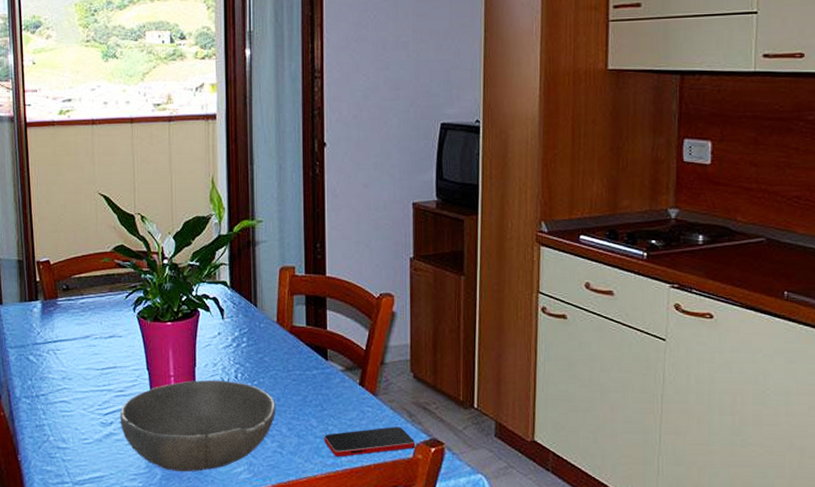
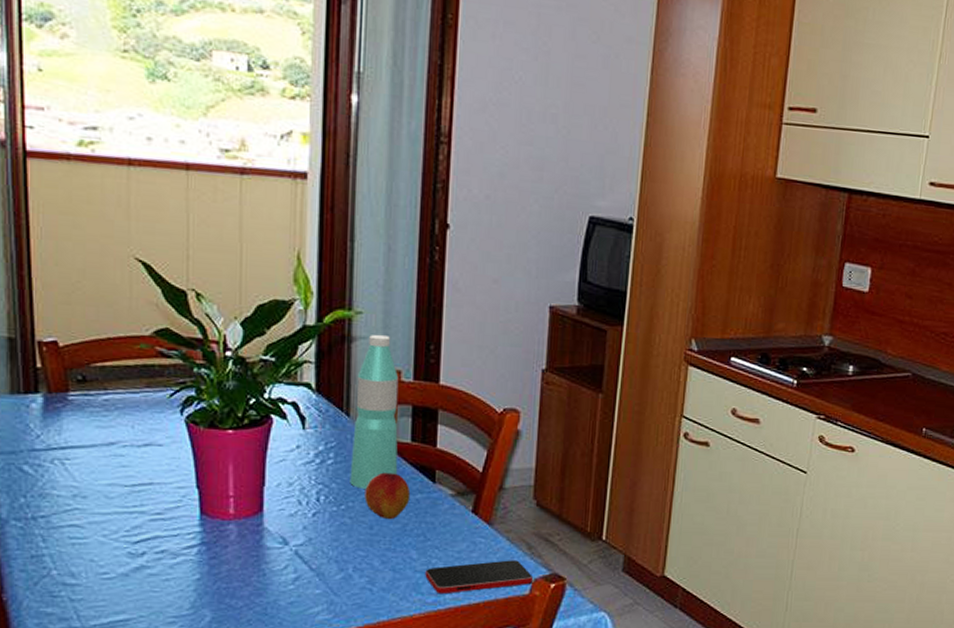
bowl: present [119,379,276,472] -> none [155,502,368,614]
water bottle: none [260,238,297,367] -> present [350,334,399,489]
peach: none [272,352,308,393] -> present [364,472,411,520]

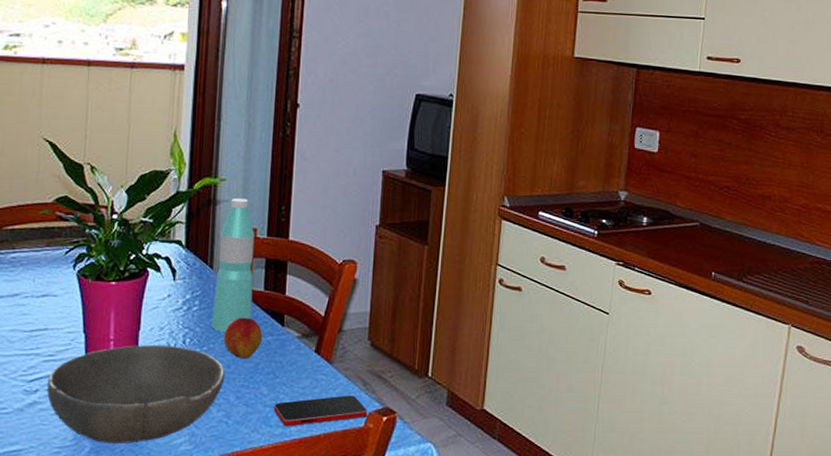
bowl: none [155,502,368,614] -> present [46,344,226,444]

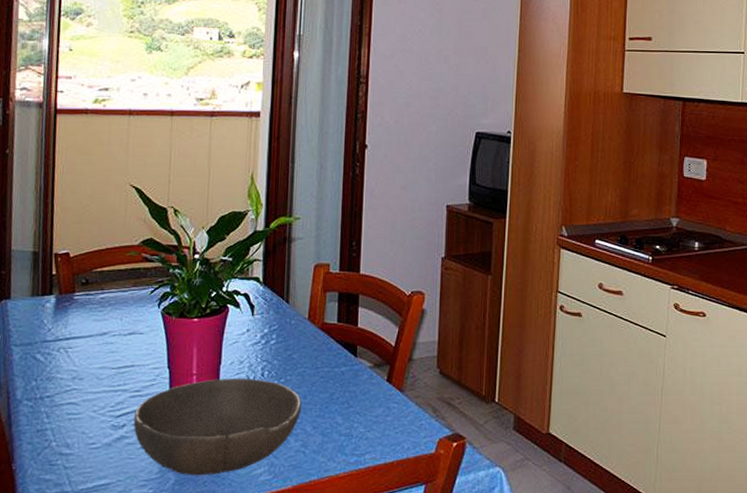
water bottle: present [211,197,255,332] -> none [288,235,328,364]
peach: present [223,317,263,360] -> none [300,349,337,390]
smartphone: present [274,395,368,427] -> none [348,422,439,455]

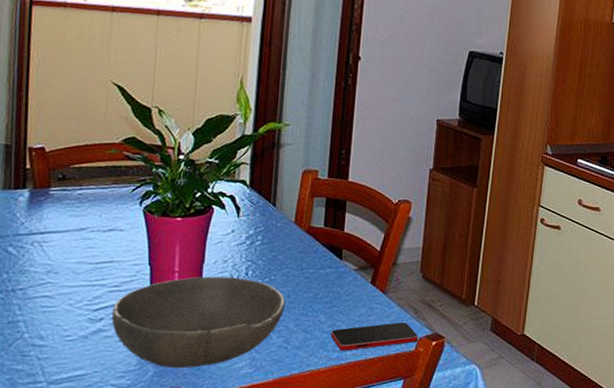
smartphone: none [348,422,439,455] -> present [331,322,419,351]

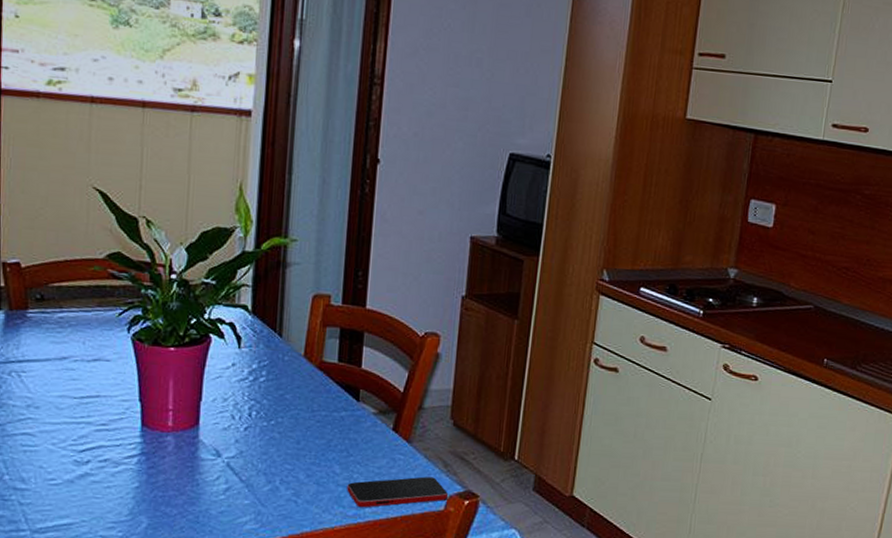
bowl: present [111,276,286,369] -> none [99,416,295,521]

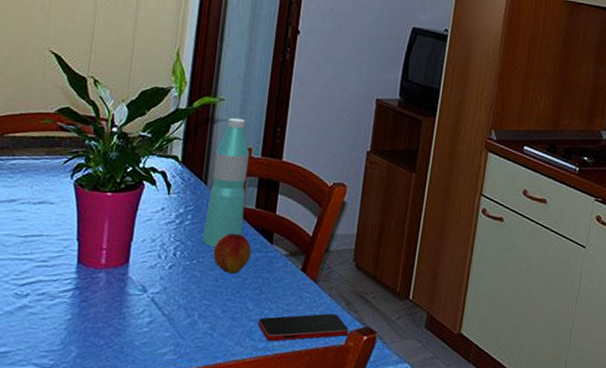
water bottle: none [280,260,329,406] -> present [202,117,250,247]
peach: none [293,390,336,436] -> present [213,233,252,274]

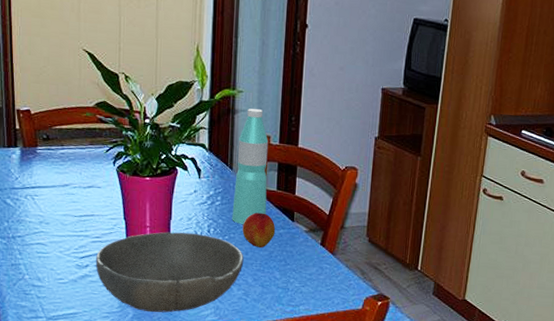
bowl: none [37,255,213,351] -> present [95,232,244,313]
smartphone: present [258,313,349,342] -> none [285,282,365,306]

